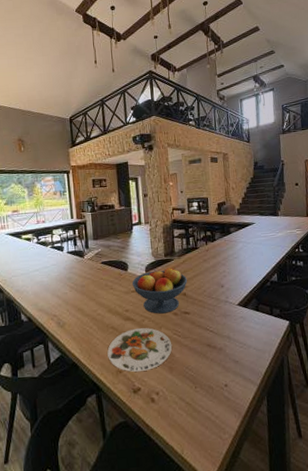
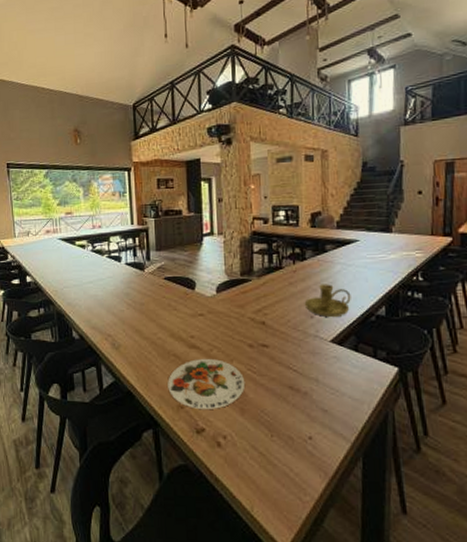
fruit bowl: present [132,267,187,314] -> none [199,290,267,344]
candle holder: none [216,259,251,285] -> present [304,284,351,317]

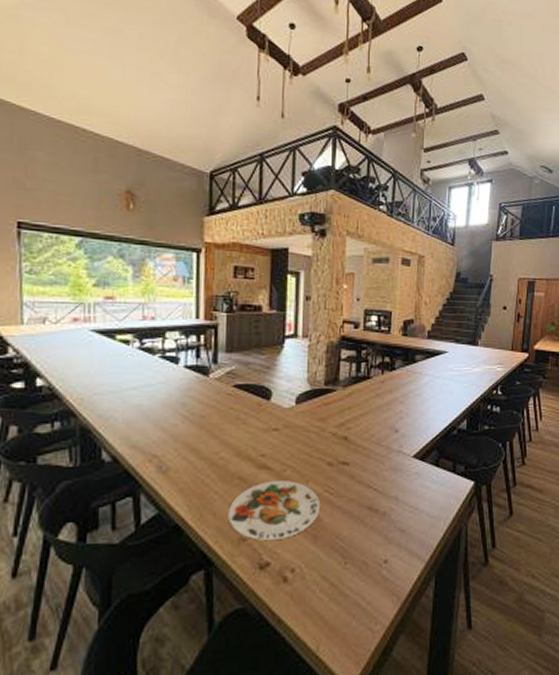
candle holder: present [304,284,351,317] -> none [390,396,436,431]

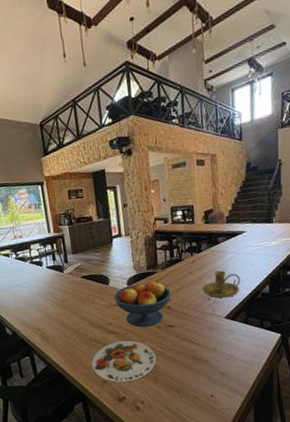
fruit bowl: none [274,401,351,463] -> present [113,280,171,327]
candle holder: none [390,396,436,431] -> present [202,270,241,298]

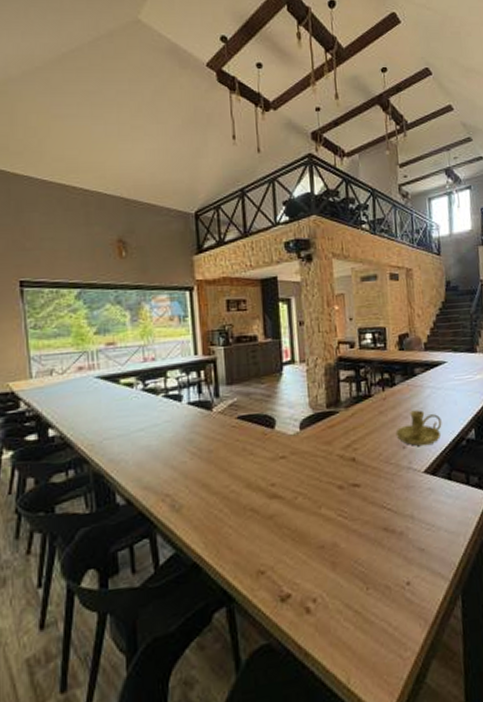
plate: present [91,340,157,382] -> none [244,508,336,572]
fruit bowl: present [113,280,171,327] -> none [280,423,357,488]

